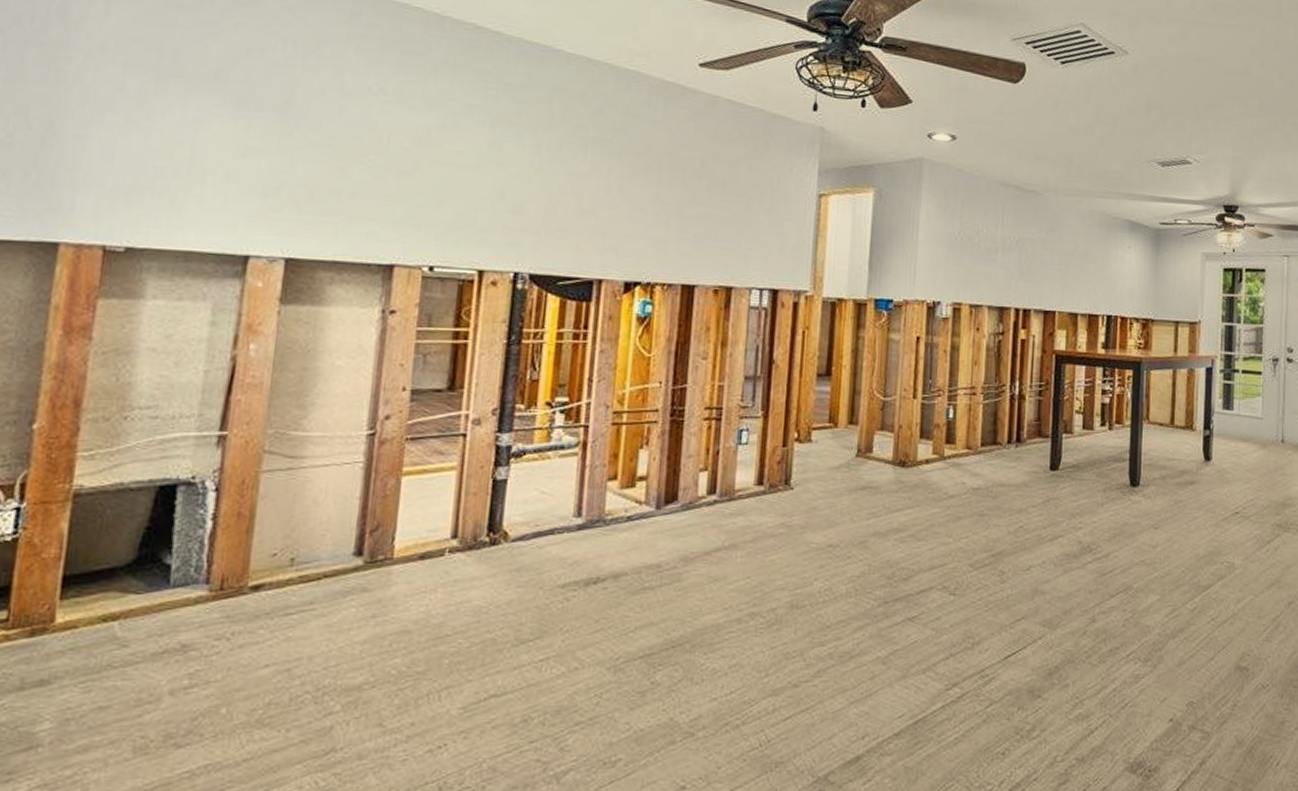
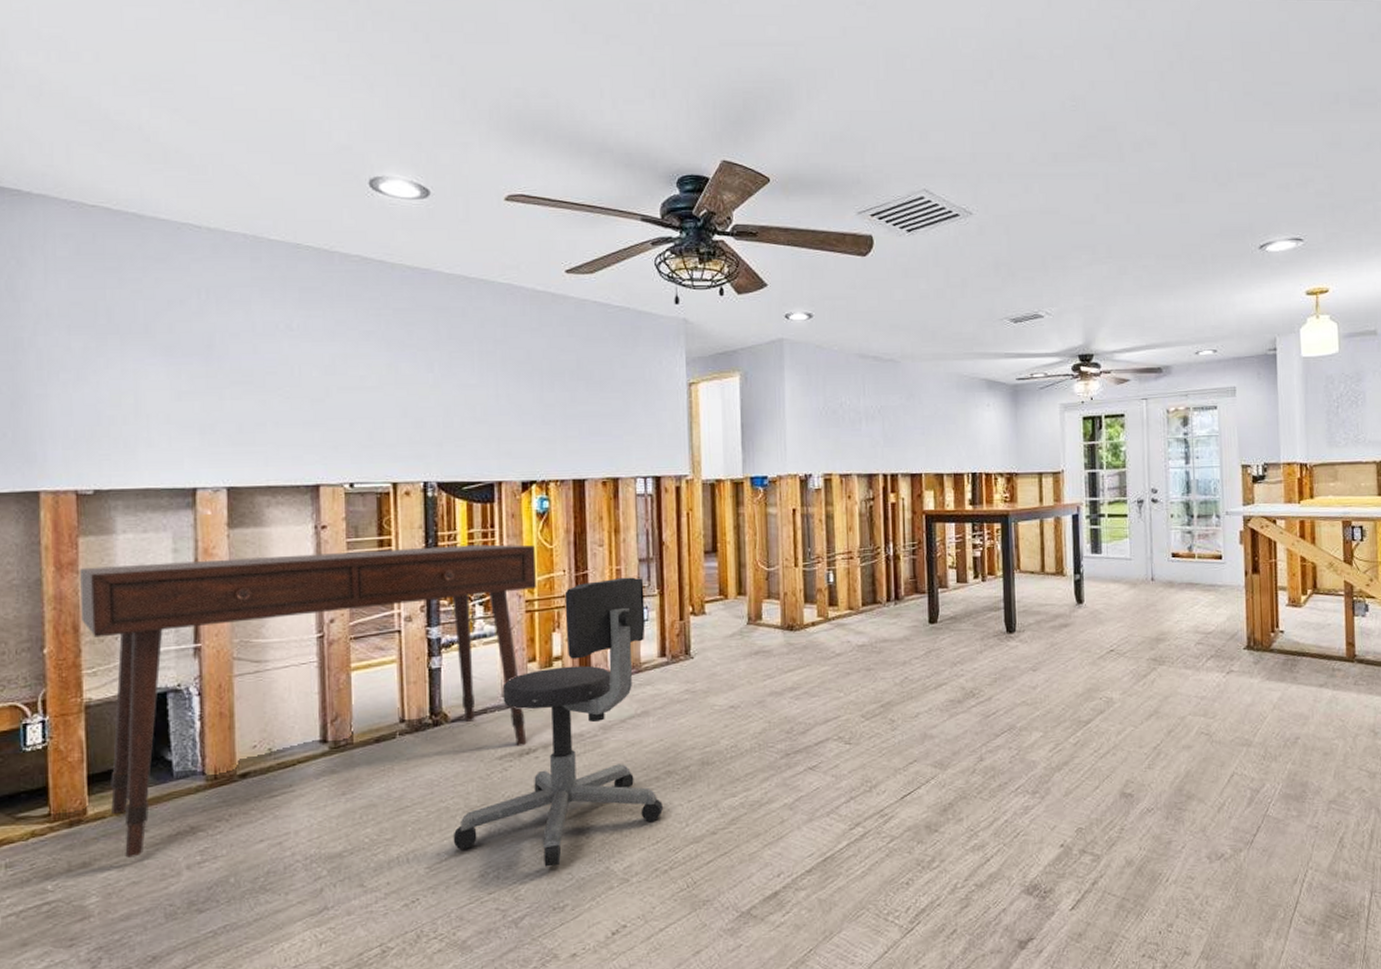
desk: none [86,334,631,677] -> present [80,544,537,858]
office chair: none [496,395,748,714] -> present [453,577,663,867]

